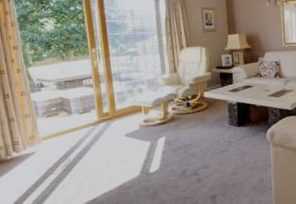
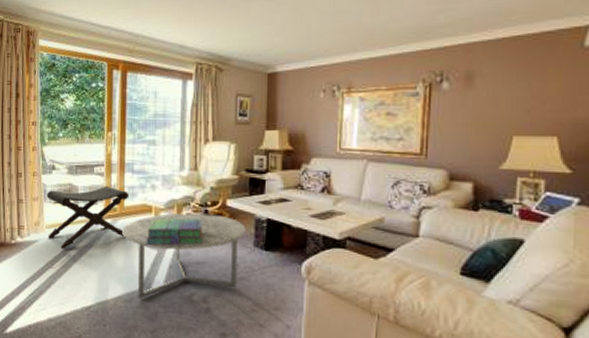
footstool: none [38,94,120,156] -> present [46,185,130,250]
coffee table: none [117,105,223,183] -> present [122,212,247,299]
stack of books: none [139,111,189,138] -> present [146,218,203,246]

